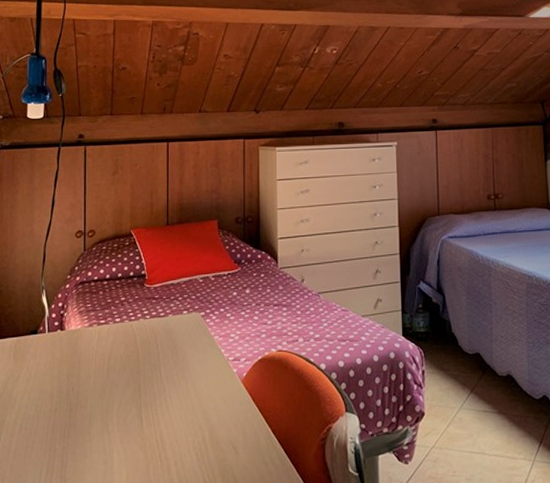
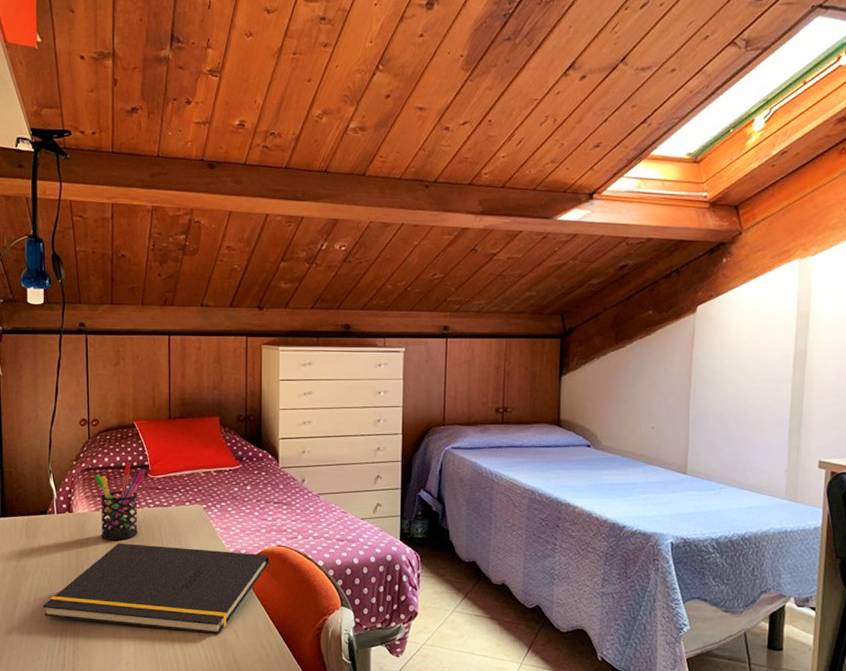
notepad: none [28,359,270,454] -> present [42,543,269,634]
pen holder: none [89,272,142,357] -> present [95,462,146,540]

